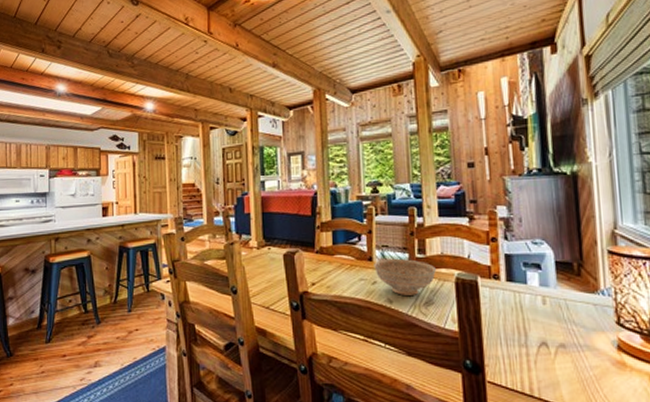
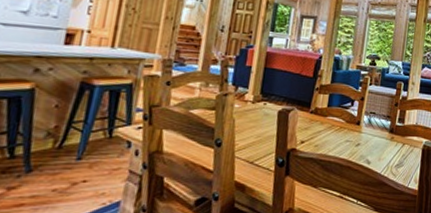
decorative bowl: present [374,259,436,295] -> none [360,125,410,158]

